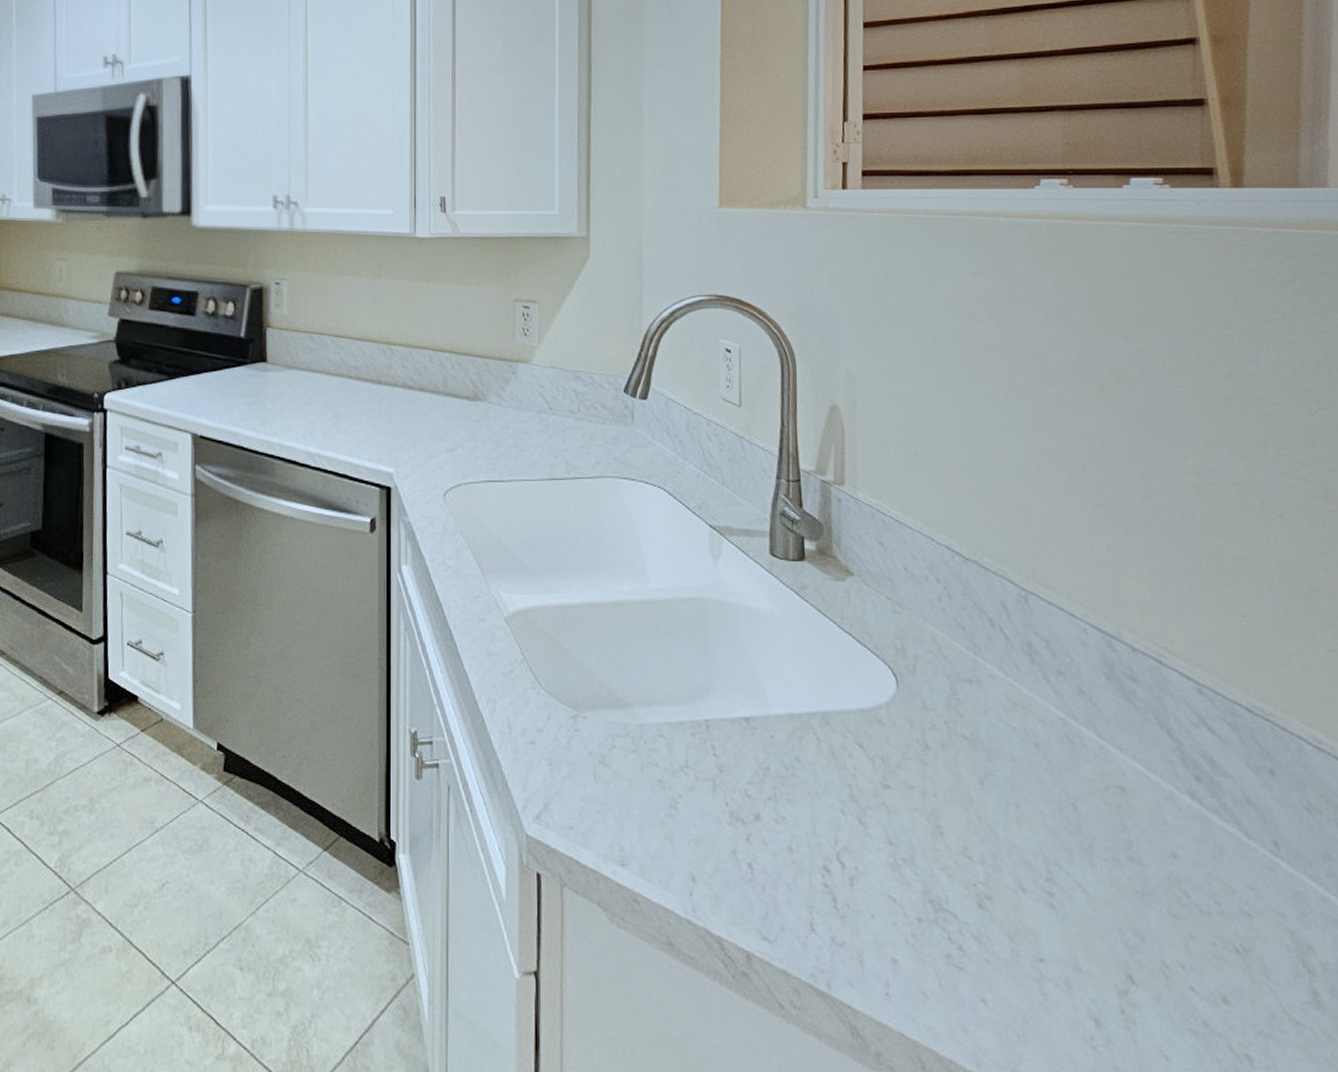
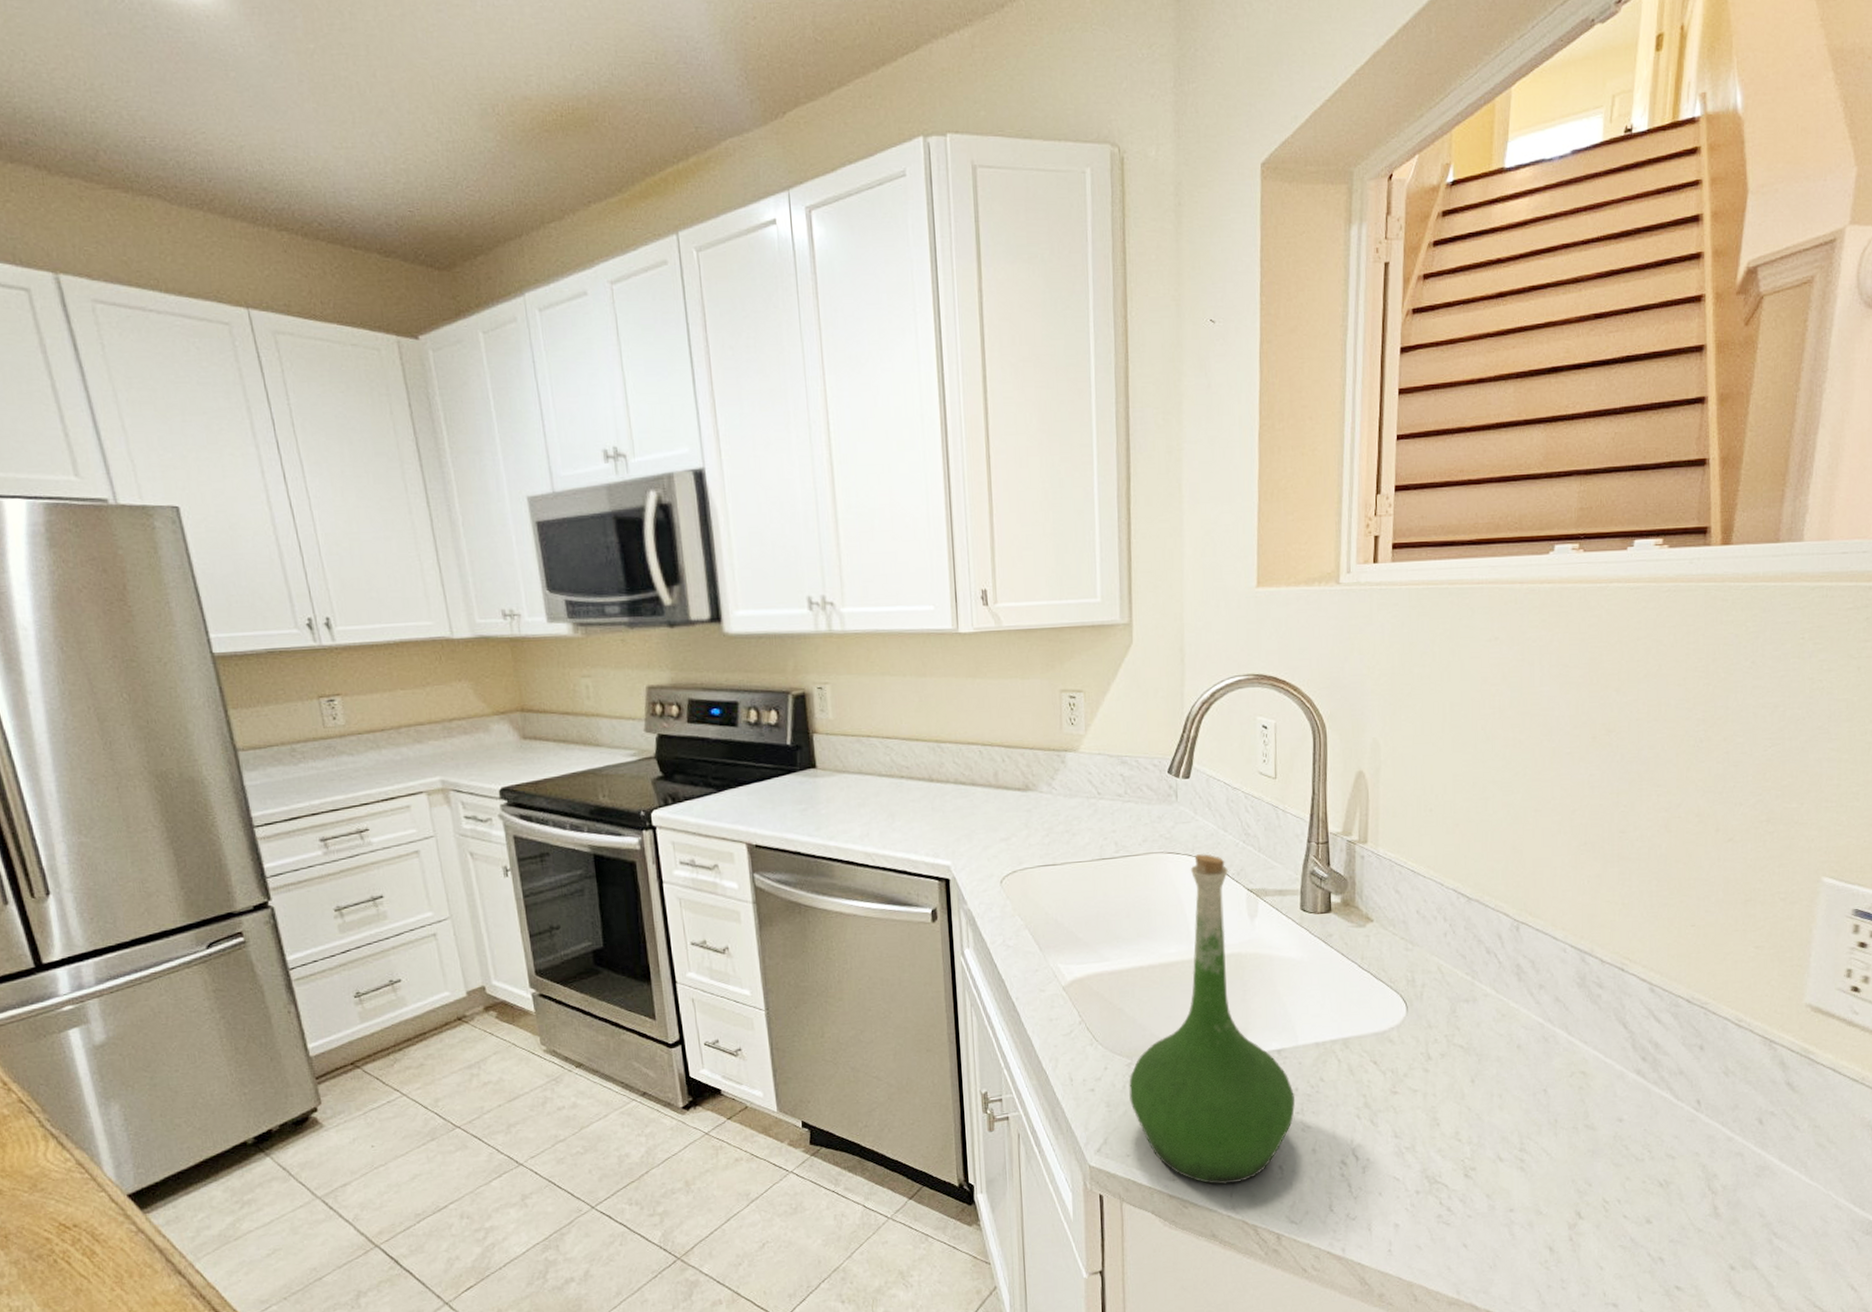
vase: none [574,482,767,879] -> present [1129,854,1296,1185]

